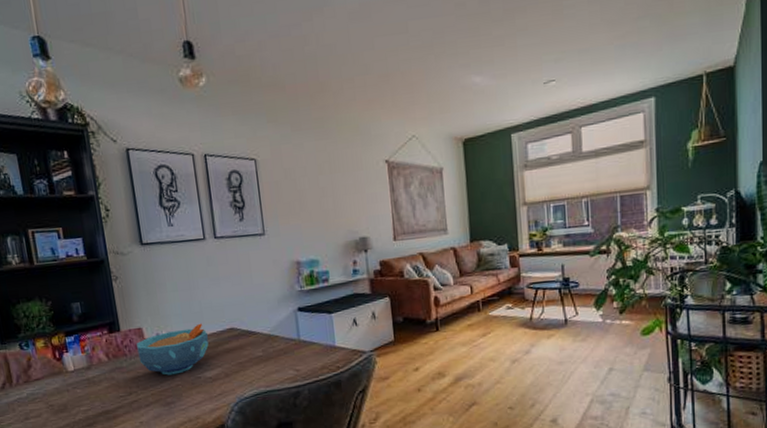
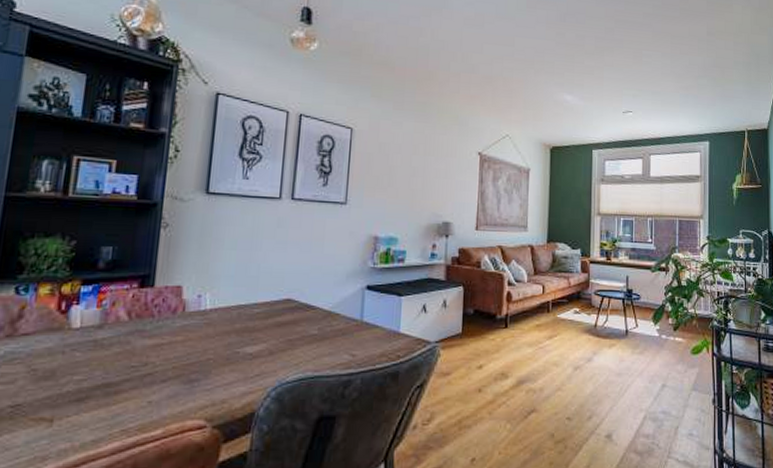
bowl: present [136,323,209,375] -> none [168,289,259,346]

